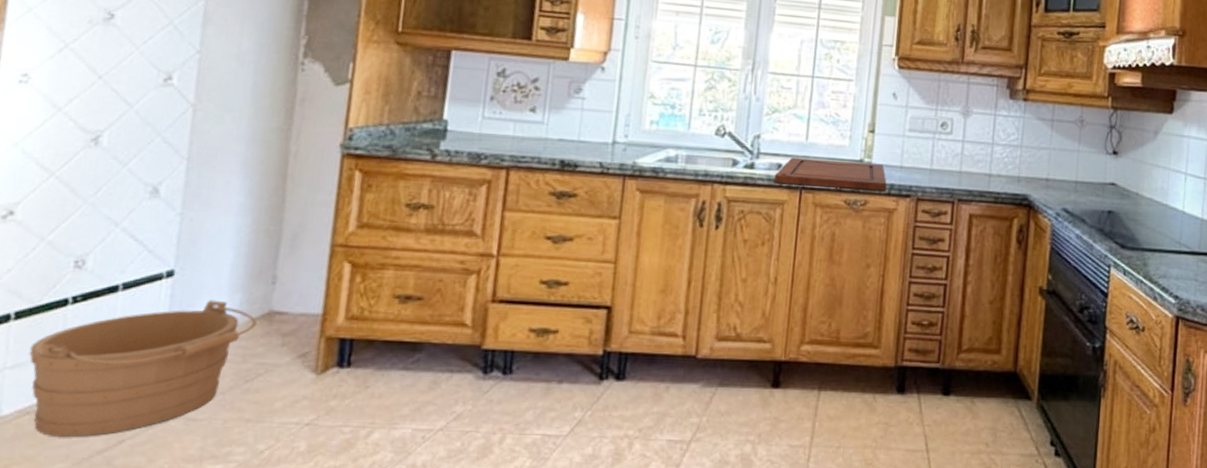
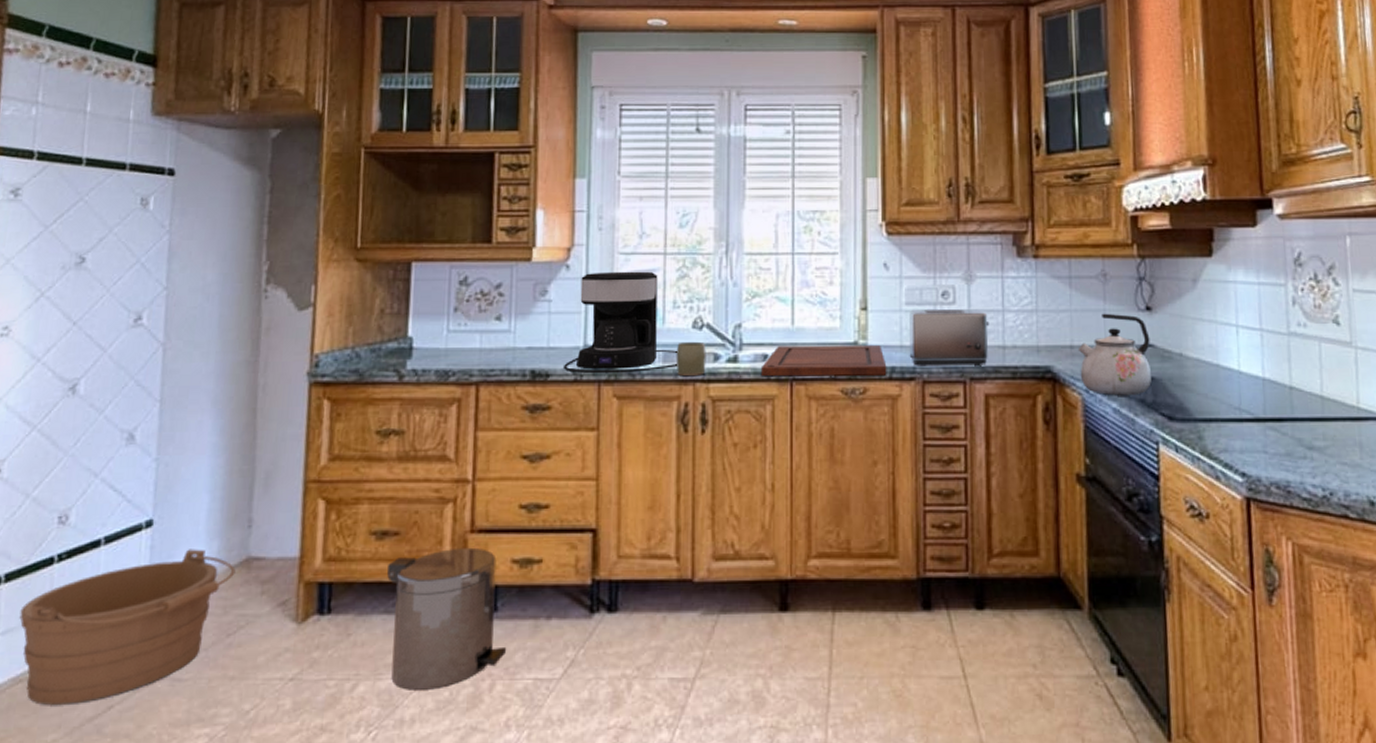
trash can: none [406,315,519,440] -> present [387,547,507,690]
coffee maker: none [592,76,699,170] -> present [564,271,677,374]
mug: none [697,146,726,178] -> present [676,341,706,377]
toaster: none [907,135,980,189] -> present [909,309,990,366]
kettle: none [1052,153,1114,225] -> present [1079,313,1153,396]

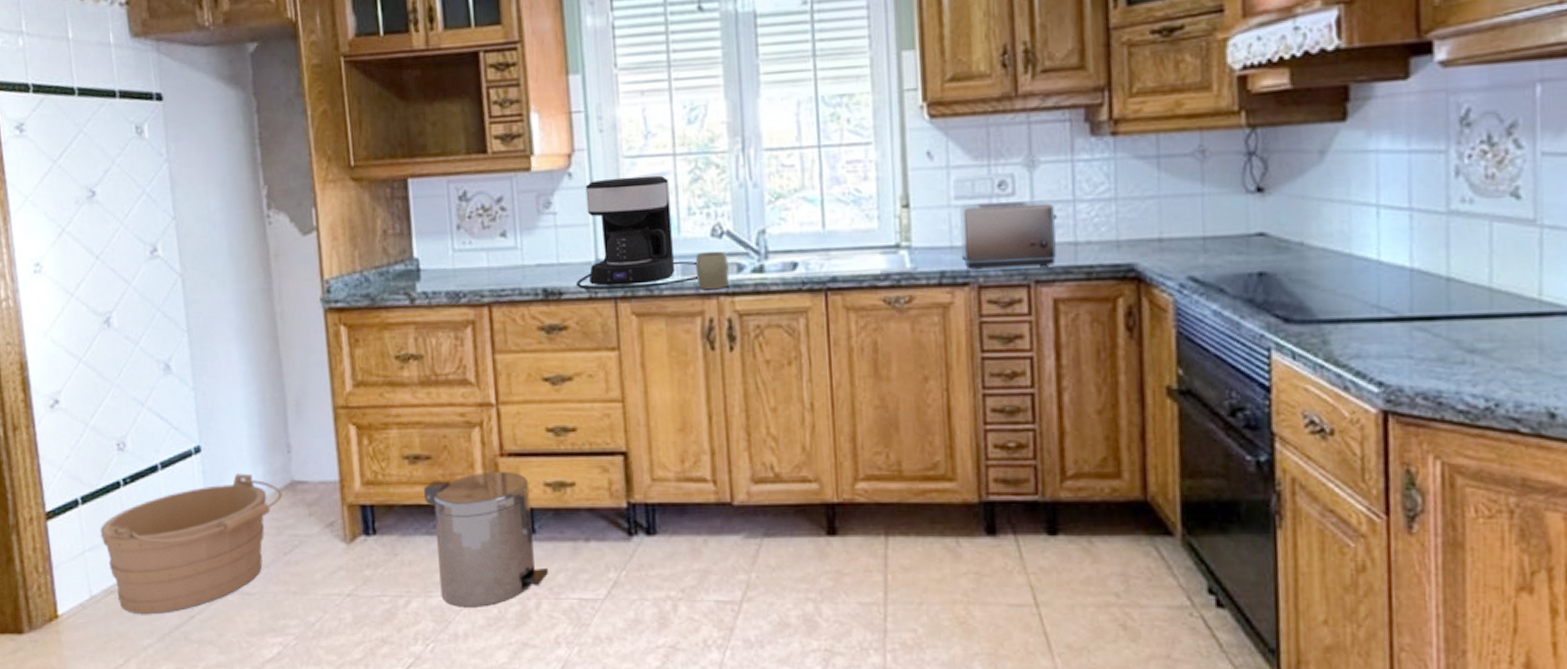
cutting board: present [760,344,887,377] -> none [790,246,936,288]
kettle: present [1079,313,1153,396] -> none [1169,197,1264,296]

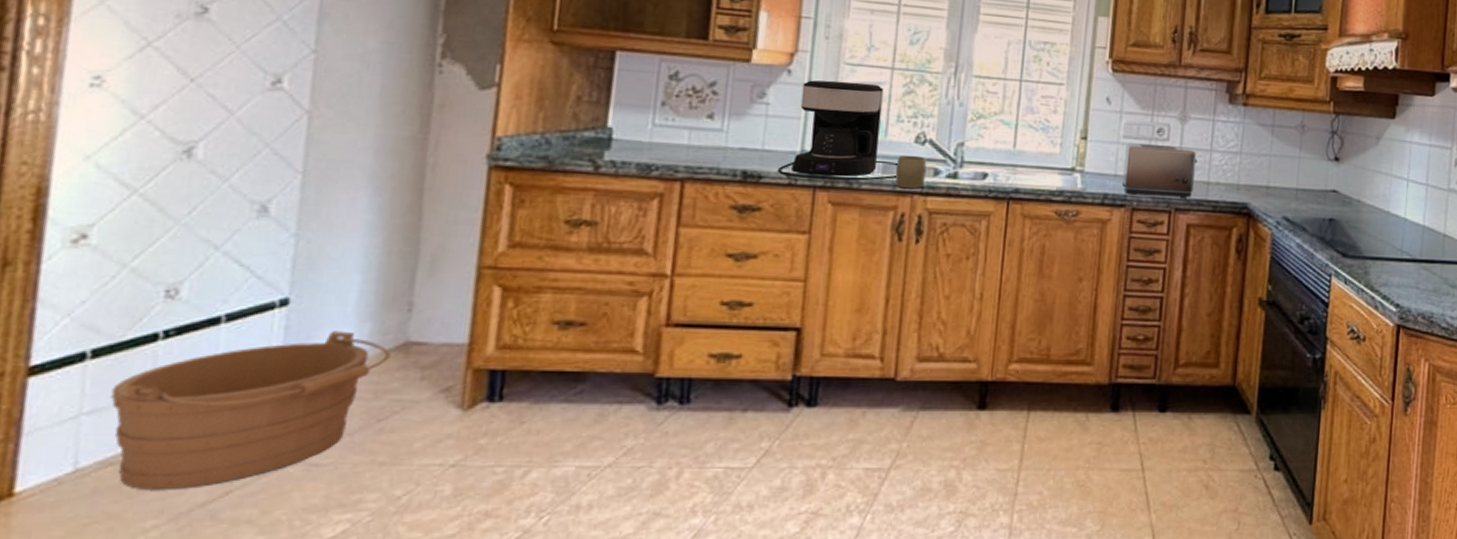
trash can: present [424,471,549,607] -> none [568,340,698,477]

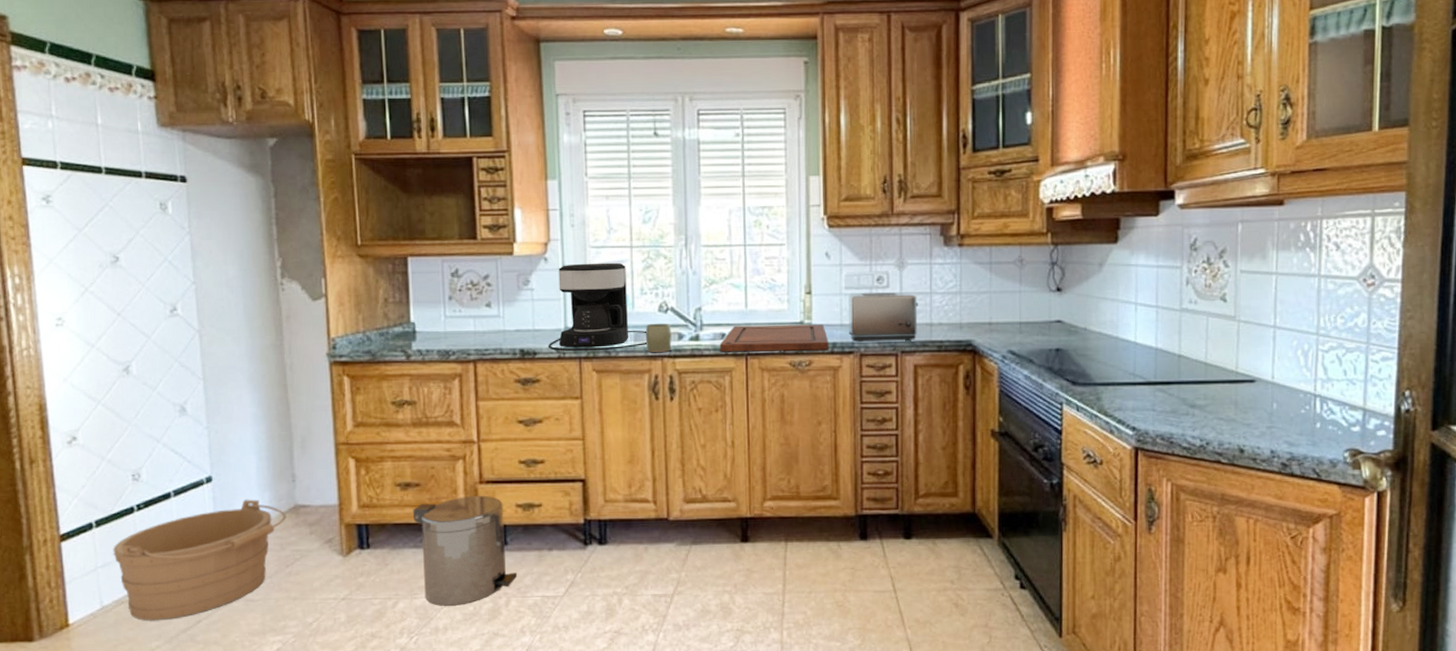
trash can: none [568,340,698,477] -> present [413,495,518,606]
cutting board: none [979,166,1100,201] -> present [719,324,829,353]

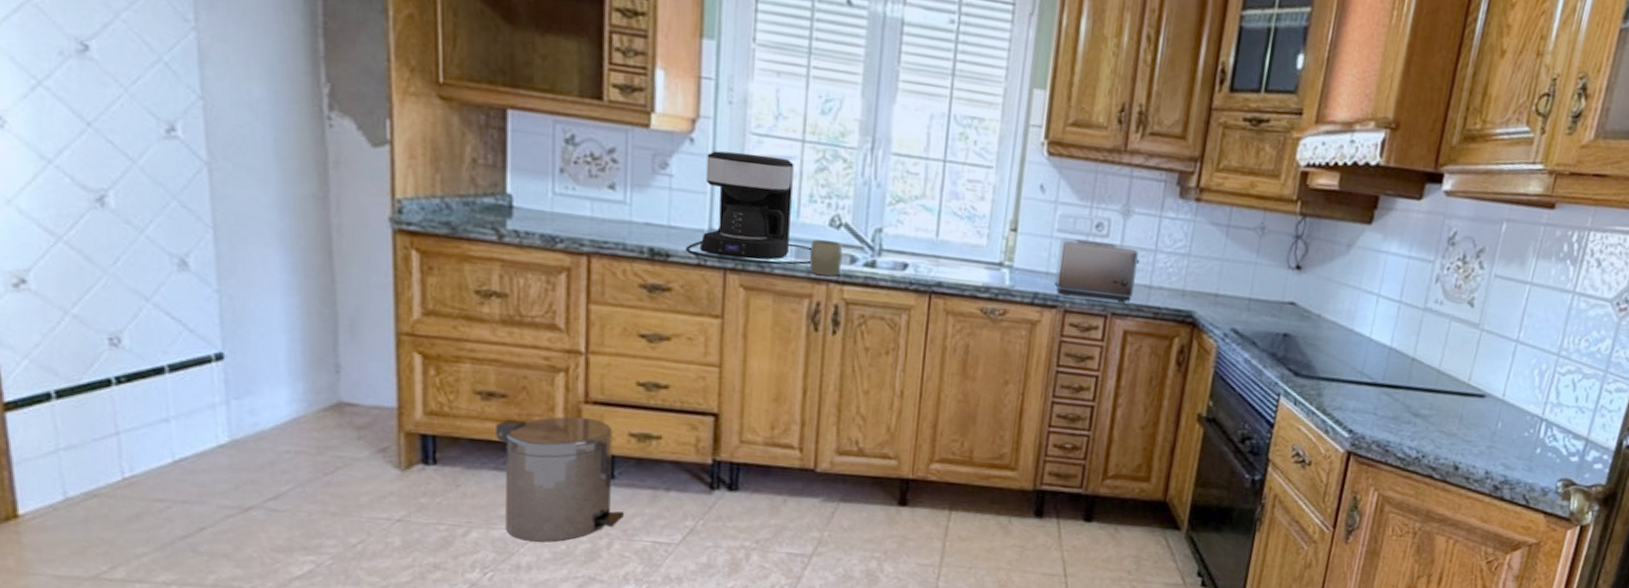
bucket: present [113,499,287,620] -> none [81,387,326,522]
cutting board: present [719,324,829,353] -> none [898,256,1030,300]

